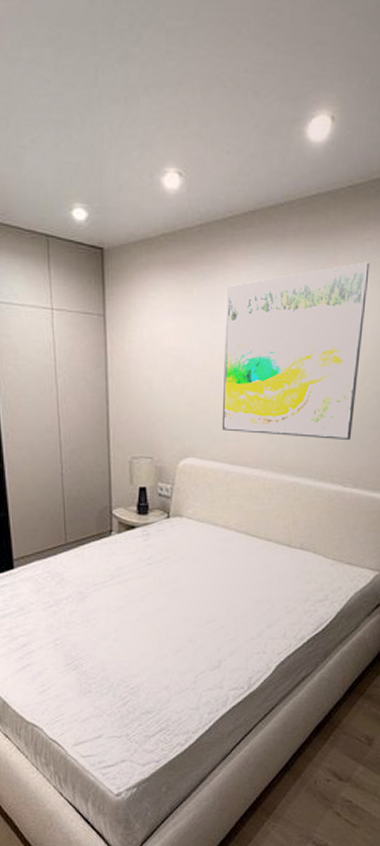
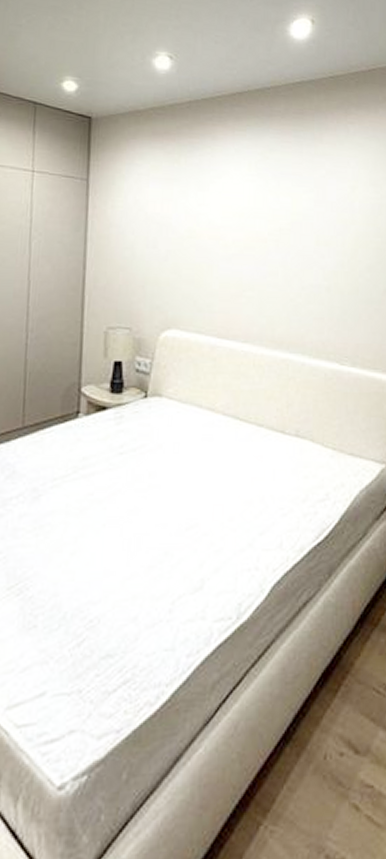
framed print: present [221,262,370,440] -> none [208,142,354,314]

